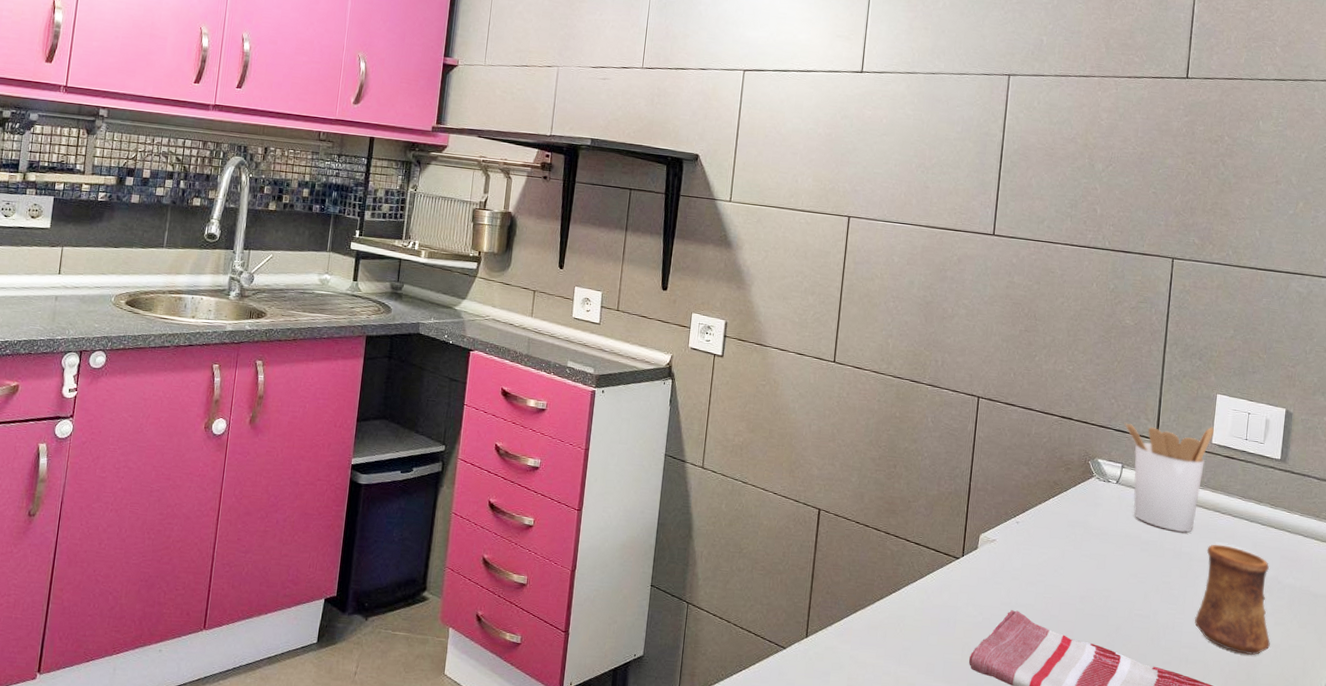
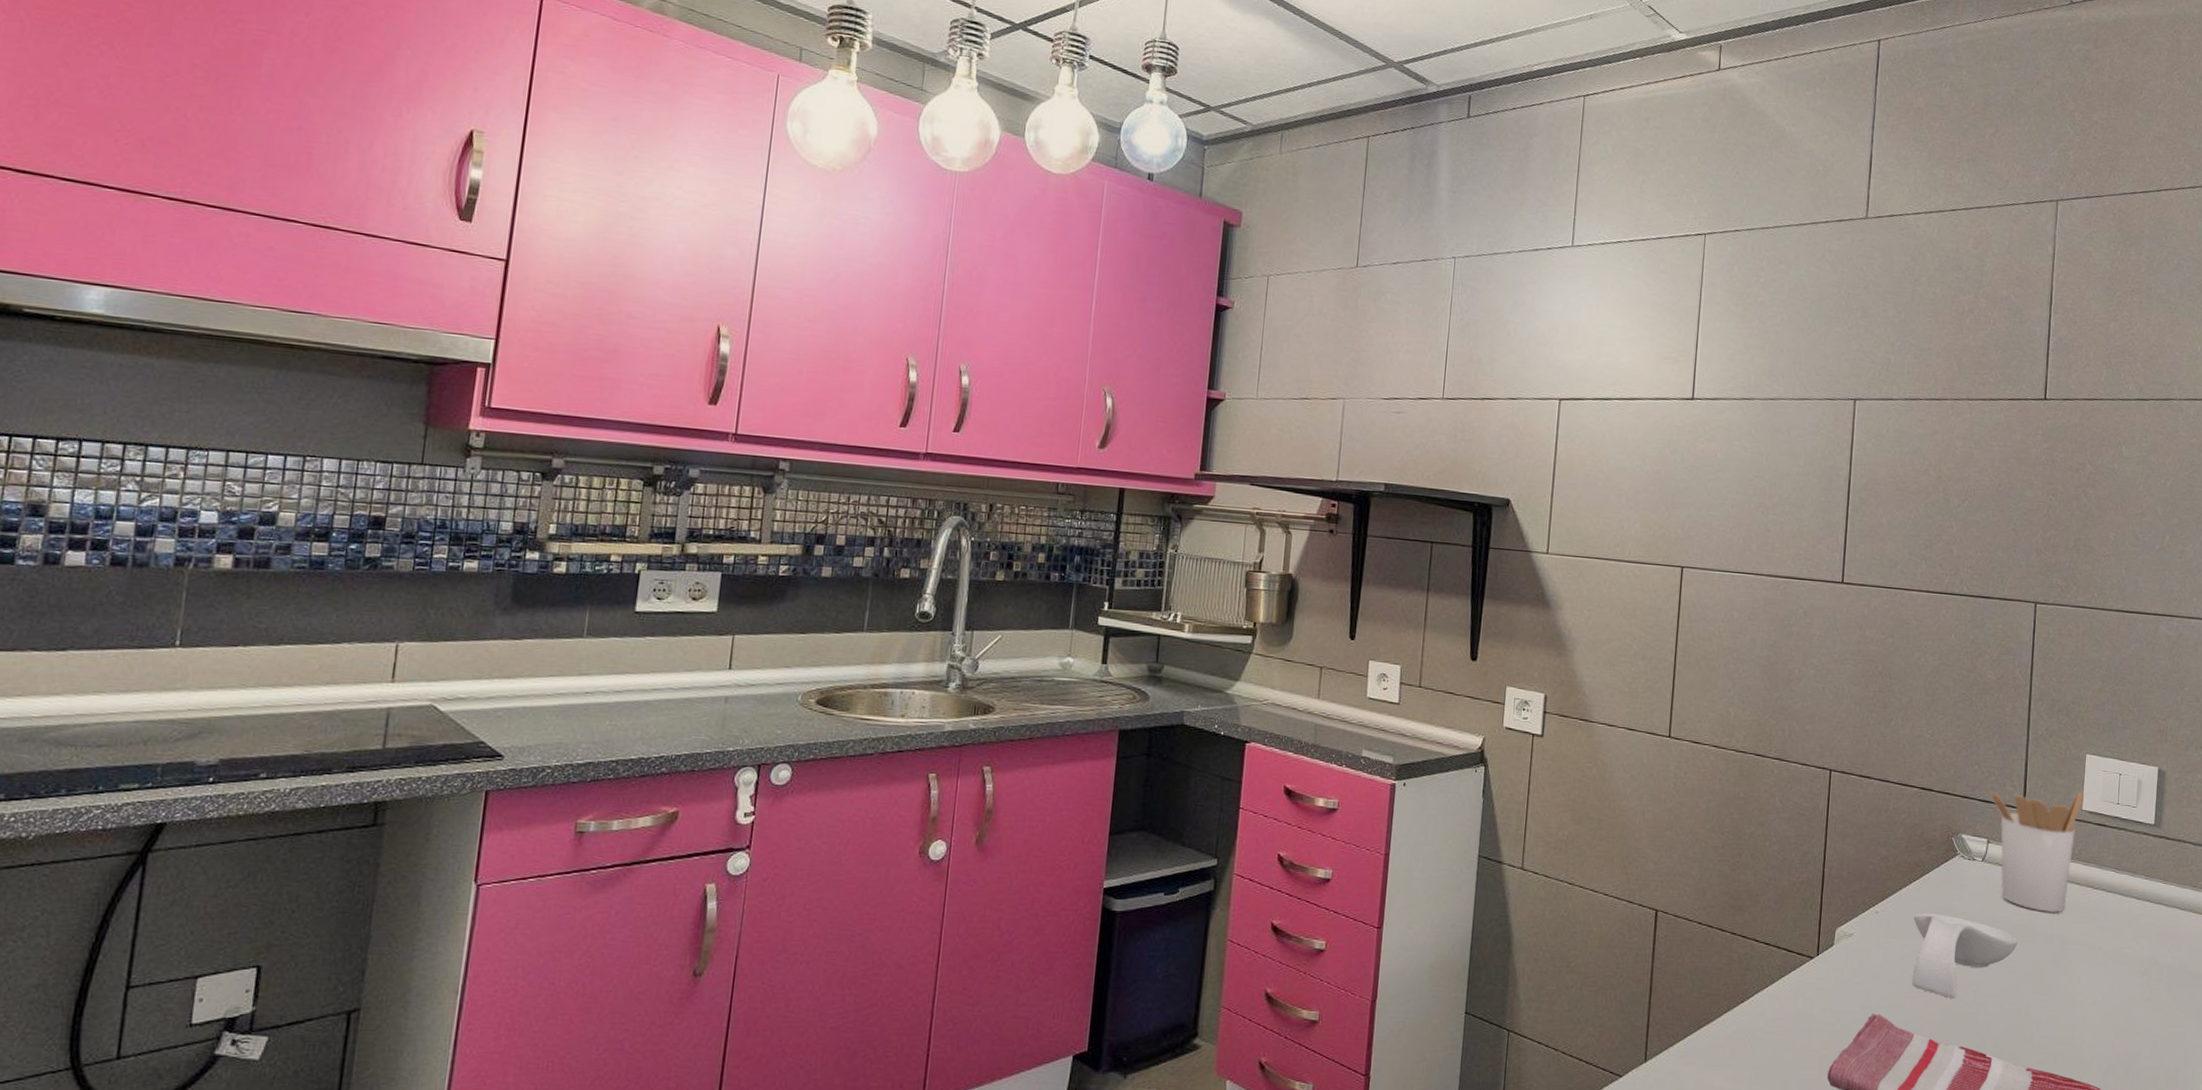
spoon rest: none [1048,525,1148,601] -> present [1911,912,2018,998]
cup: present [1194,544,1270,656] -> none [2069,924,2149,1048]

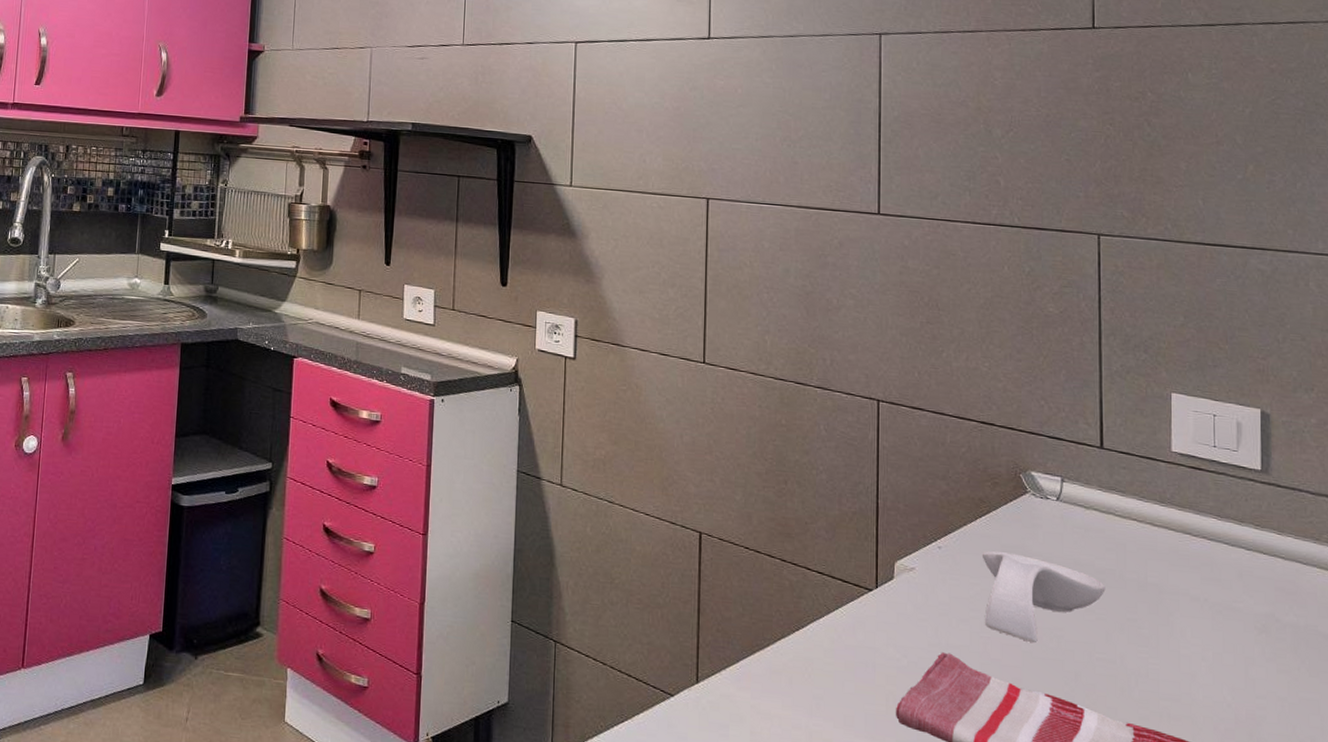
utensil holder: present [1989,791,2085,914] -> none [1059,428,1173,560]

